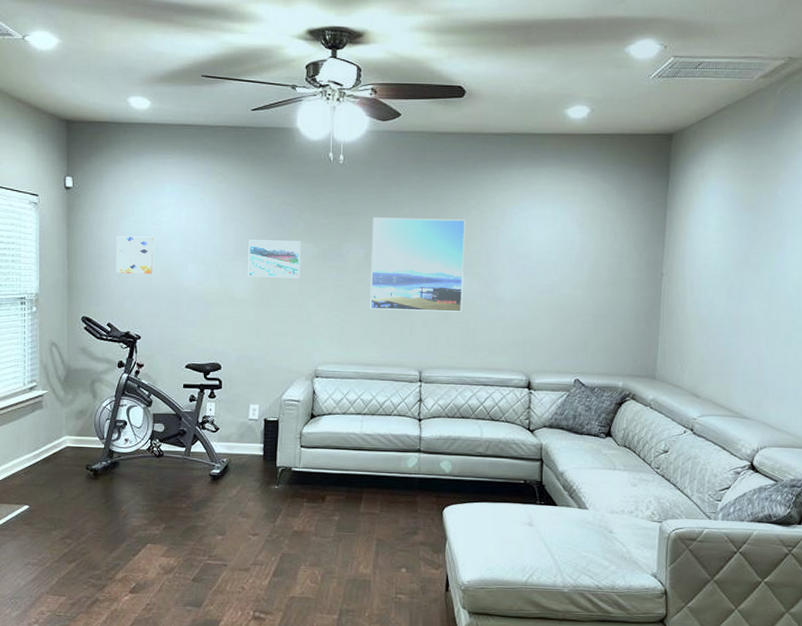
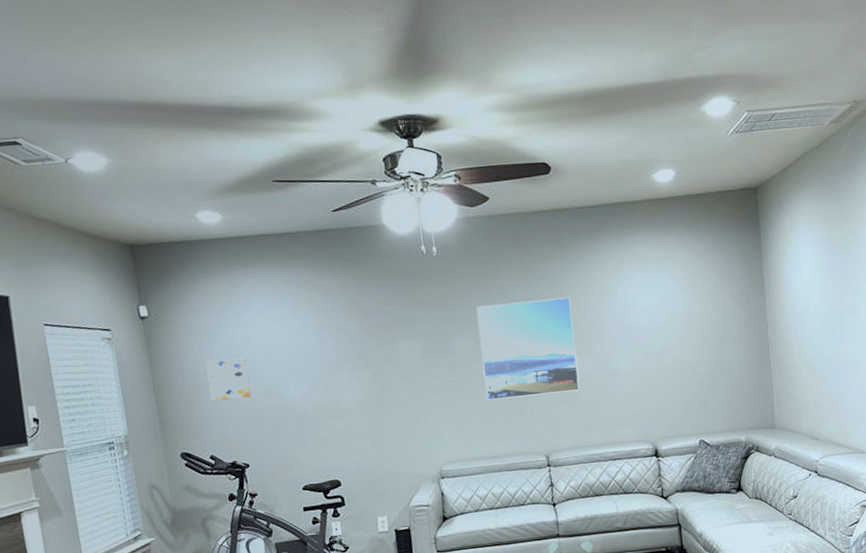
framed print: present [248,240,301,279] -> none [350,341,410,386]

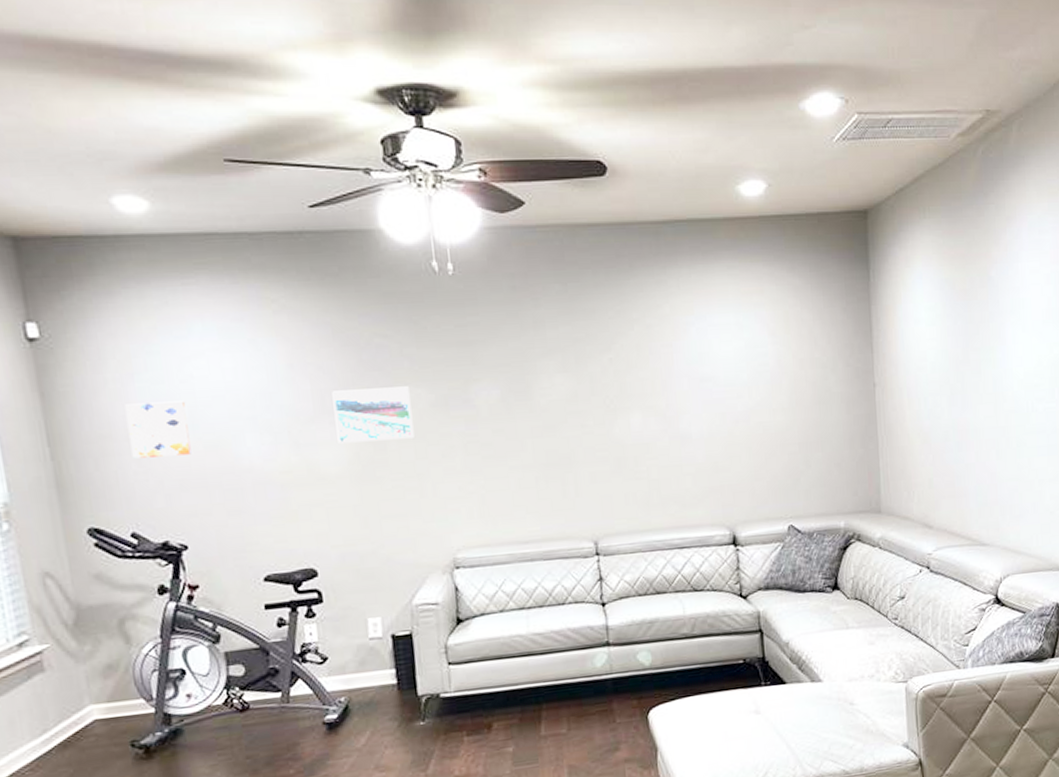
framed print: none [350,341,410,386] -> present [332,386,414,444]
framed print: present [476,297,580,400] -> none [505,338,640,468]

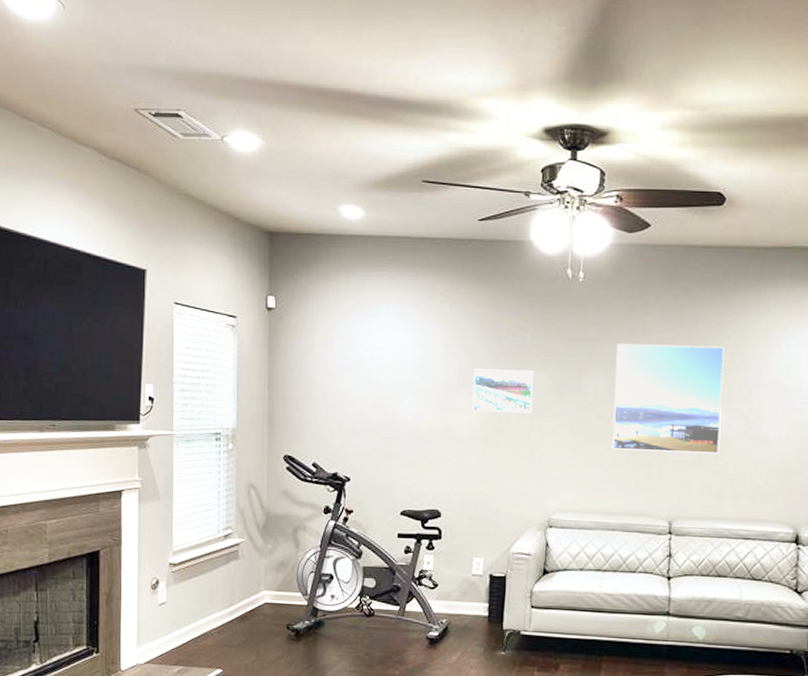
wall art: present [125,400,192,459] -> none [323,363,365,407]
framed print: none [505,338,640,468] -> present [611,343,725,454]

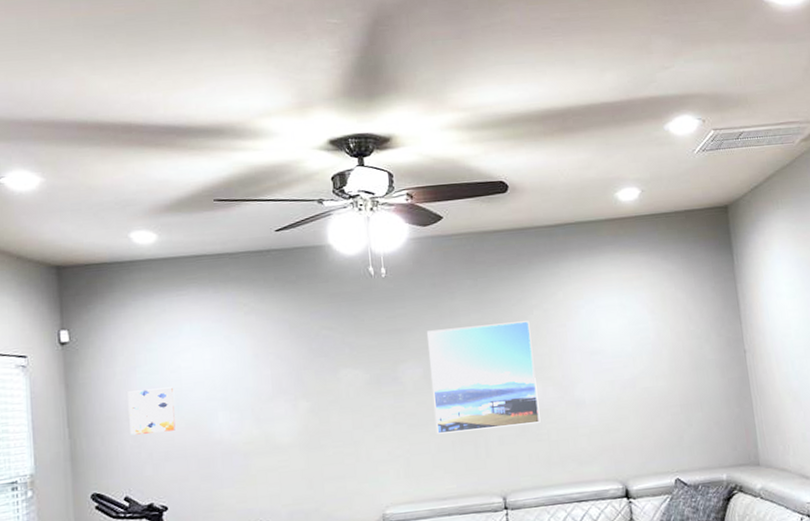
wall art: none [323,363,365,407] -> present [128,387,176,435]
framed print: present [472,368,534,414] -> none [287,368,352,418]

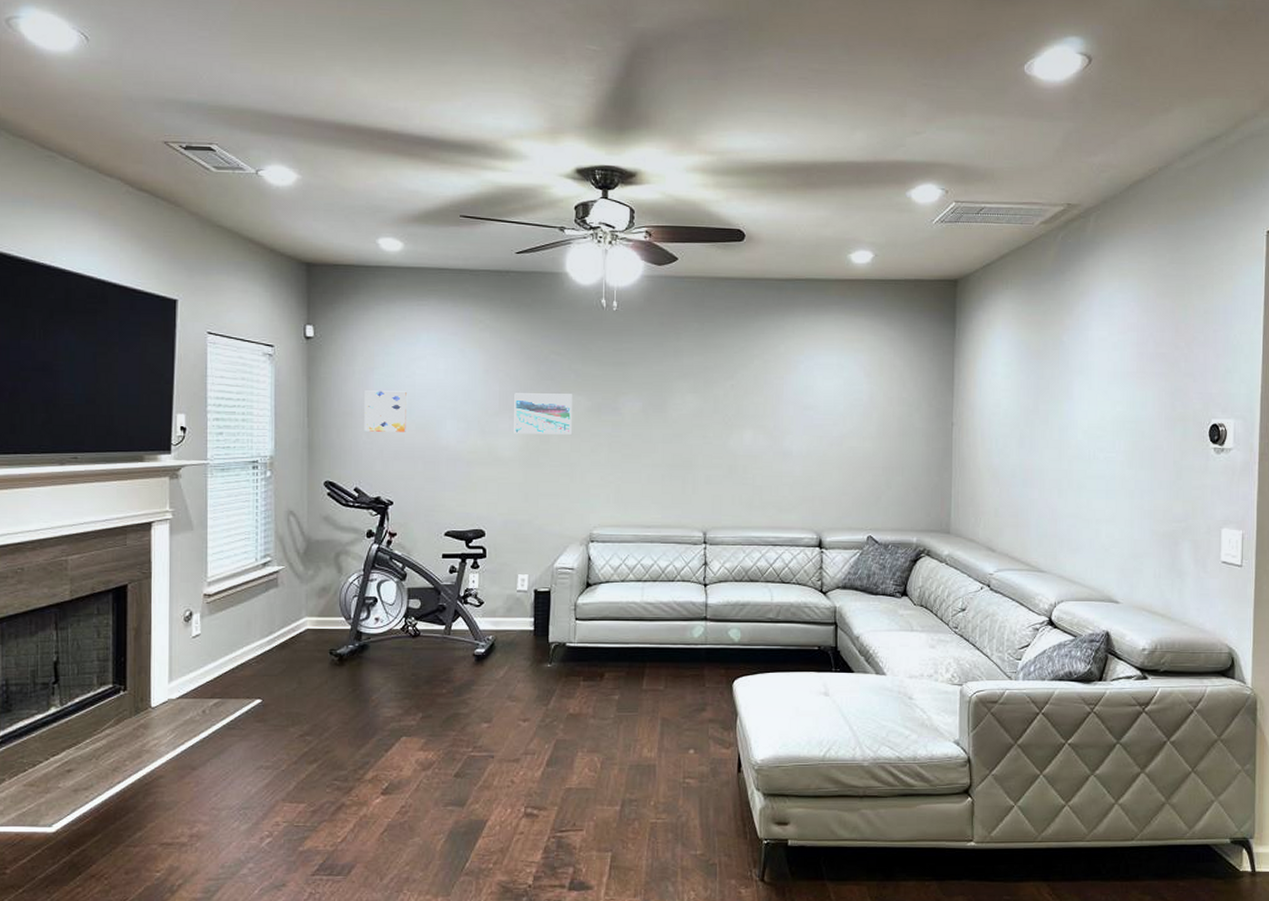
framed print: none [287,368,352,418] -> present [514,393,572,435]
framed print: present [427,321,541,434] -> none [648,367,749,467]

